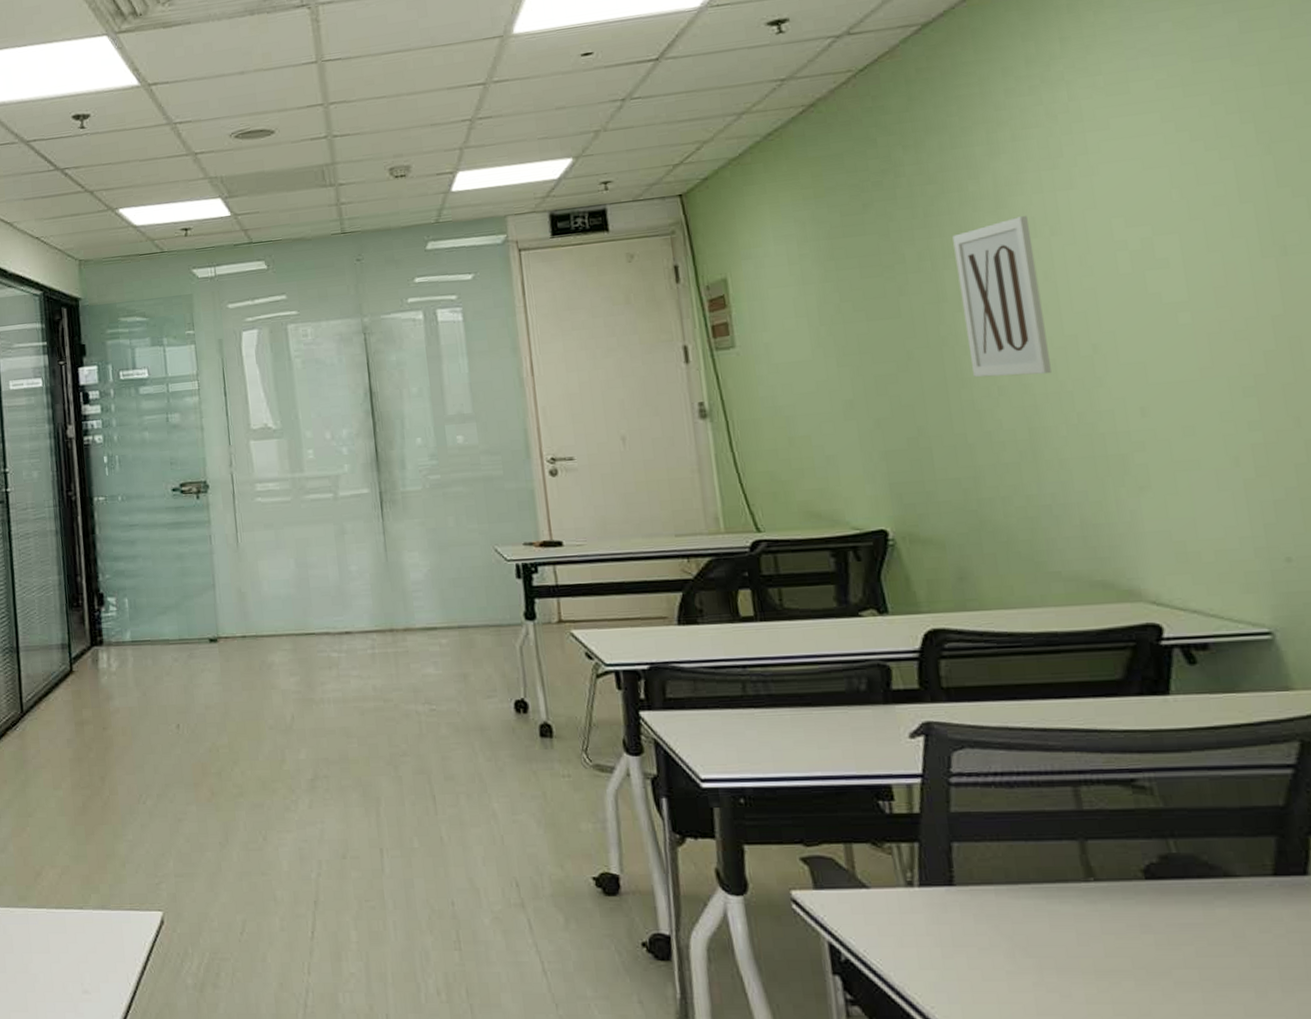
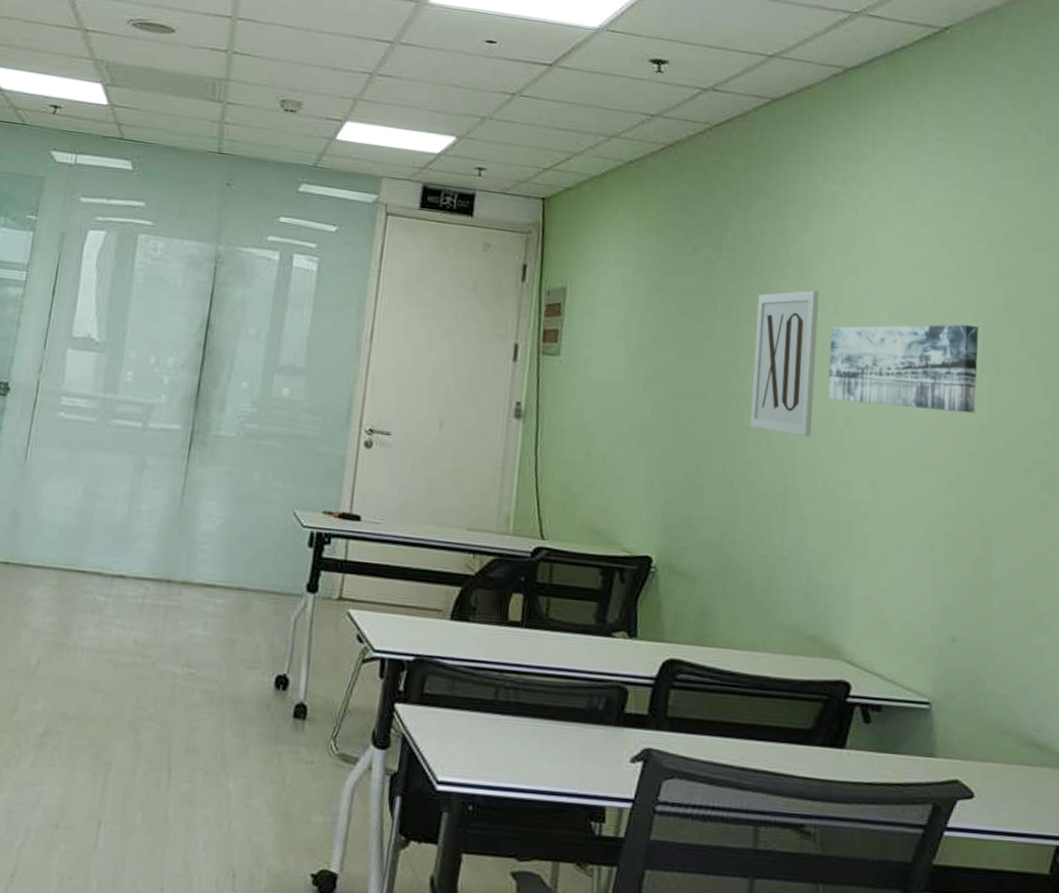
wall art: none [1051,208,1264,328] -> present [828,324,978,414]

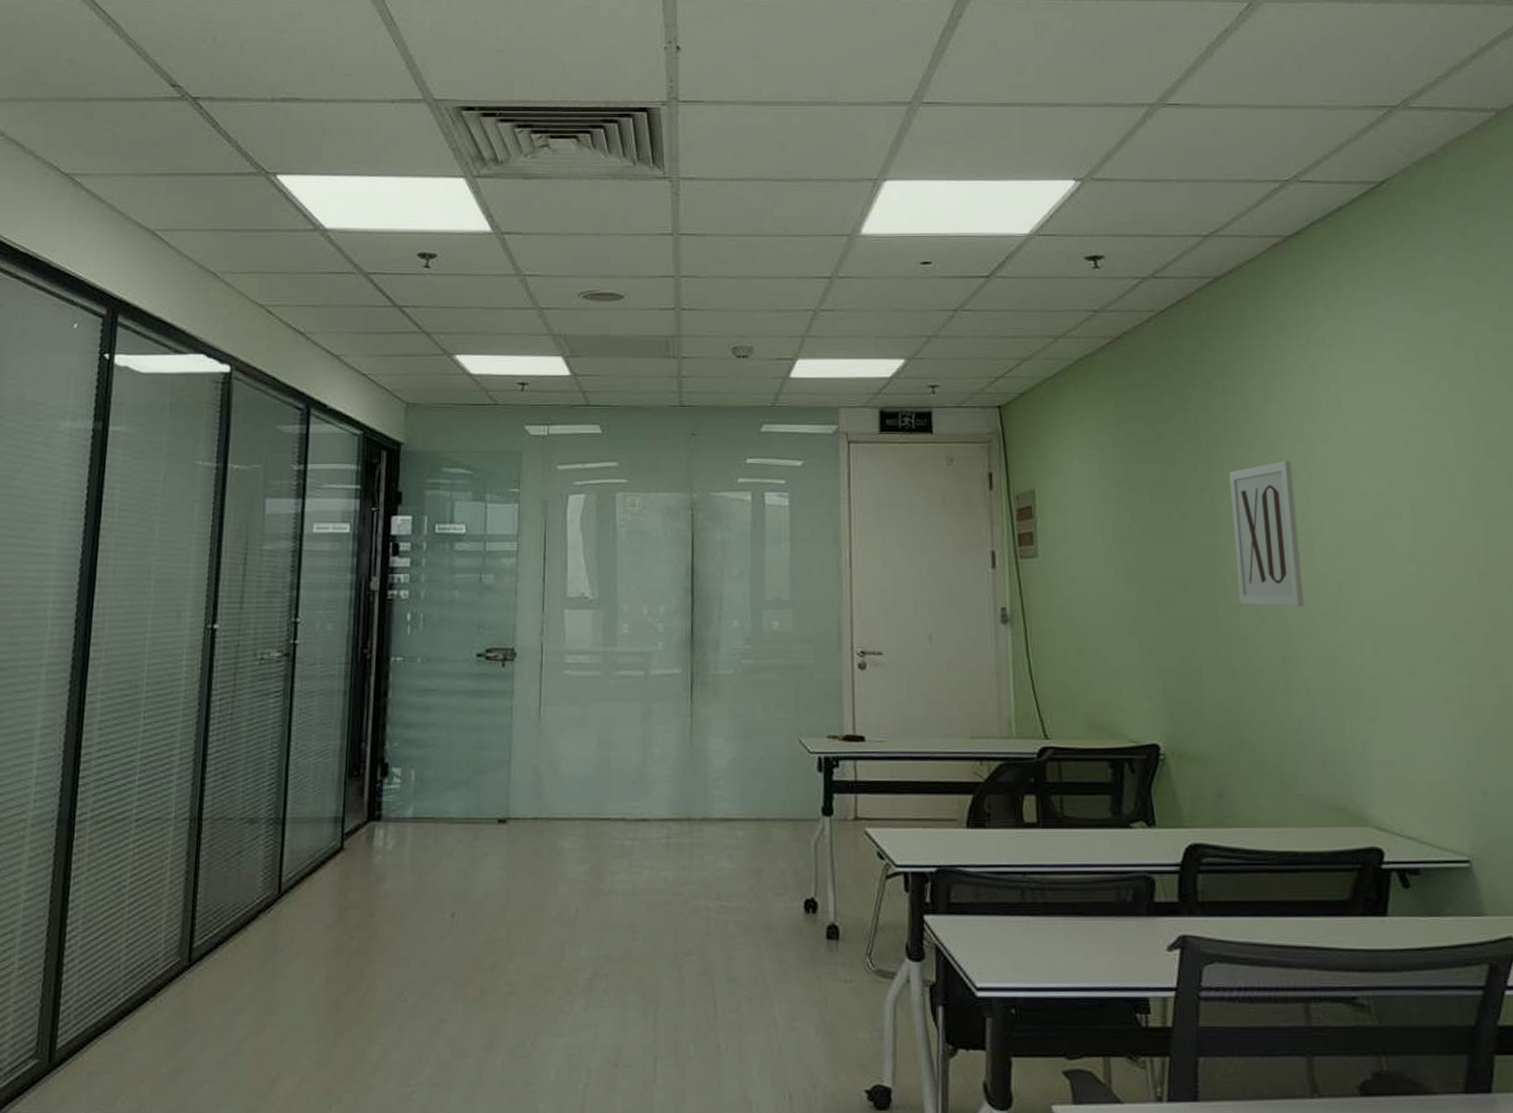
wall art: present [828,324,978,414] -> none [1308,474,1473,566]

